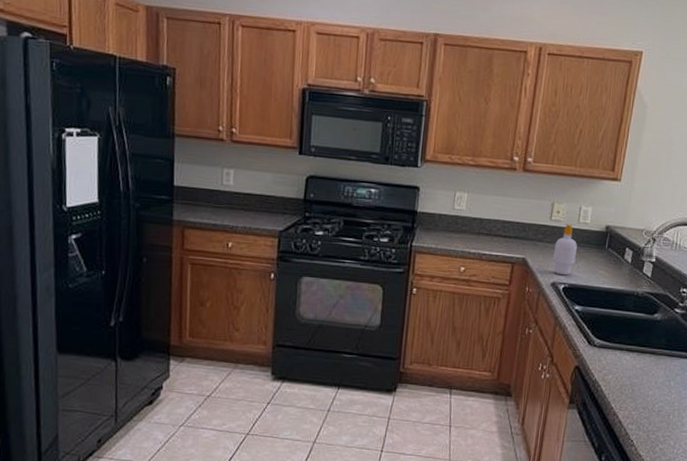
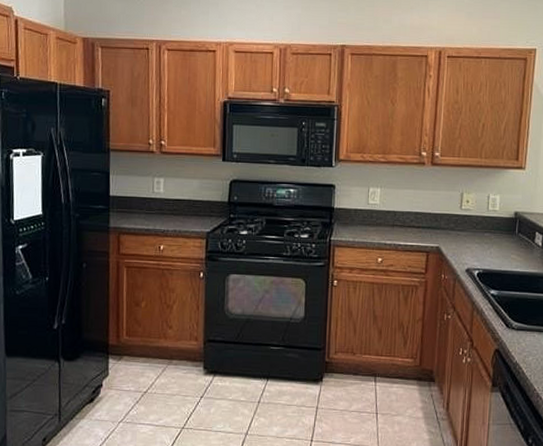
soap bottle: present [552,224,577,276] -> none [465,213,488,262]

